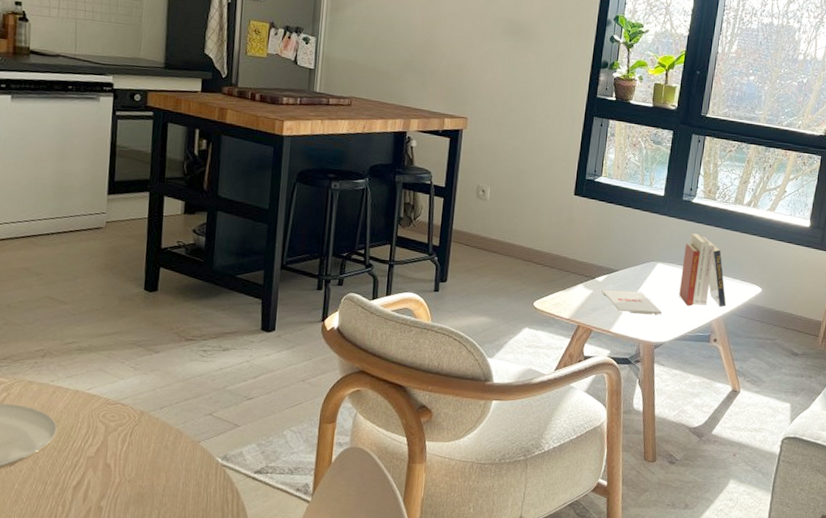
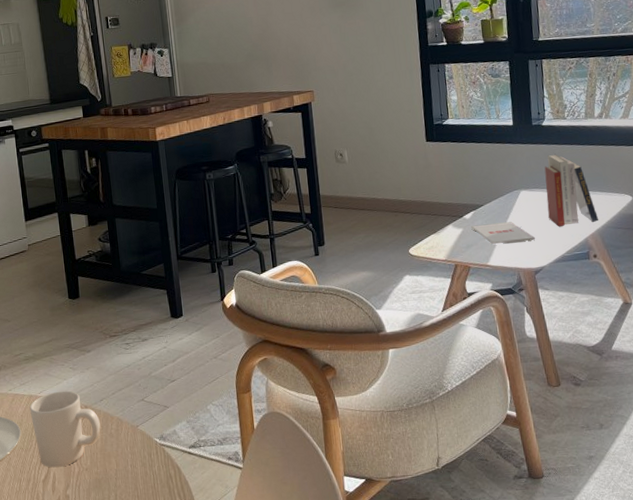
mug: none [72,390,156,475] -> present [29,390,101,468]

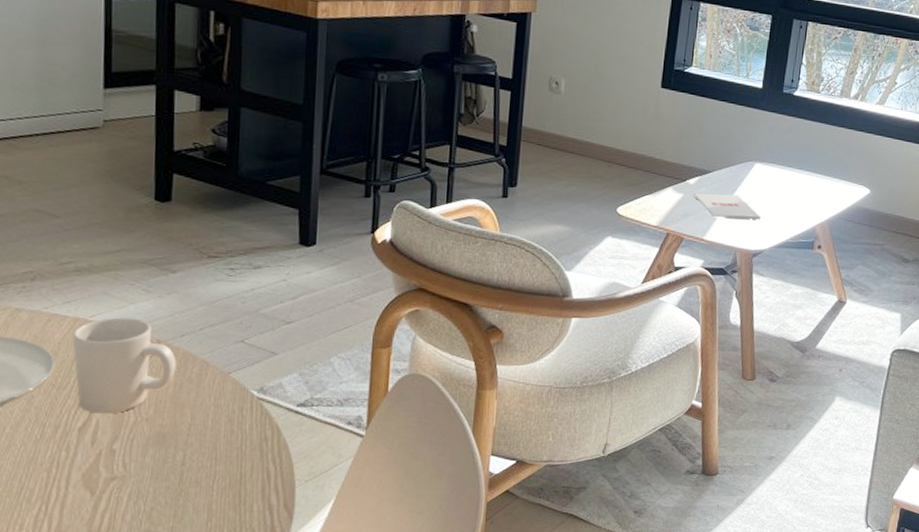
books: present [544,154,599,226] -> none [779,128,832,212]

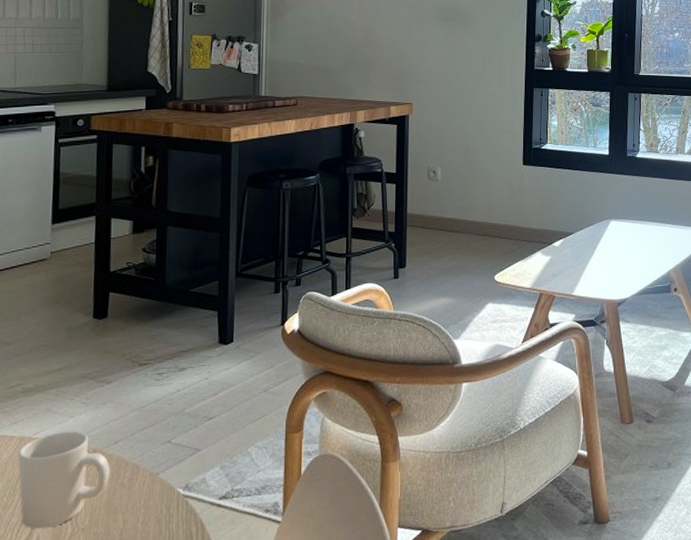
magazine: present [693,192,761,220] -> none [560,251,621,275]

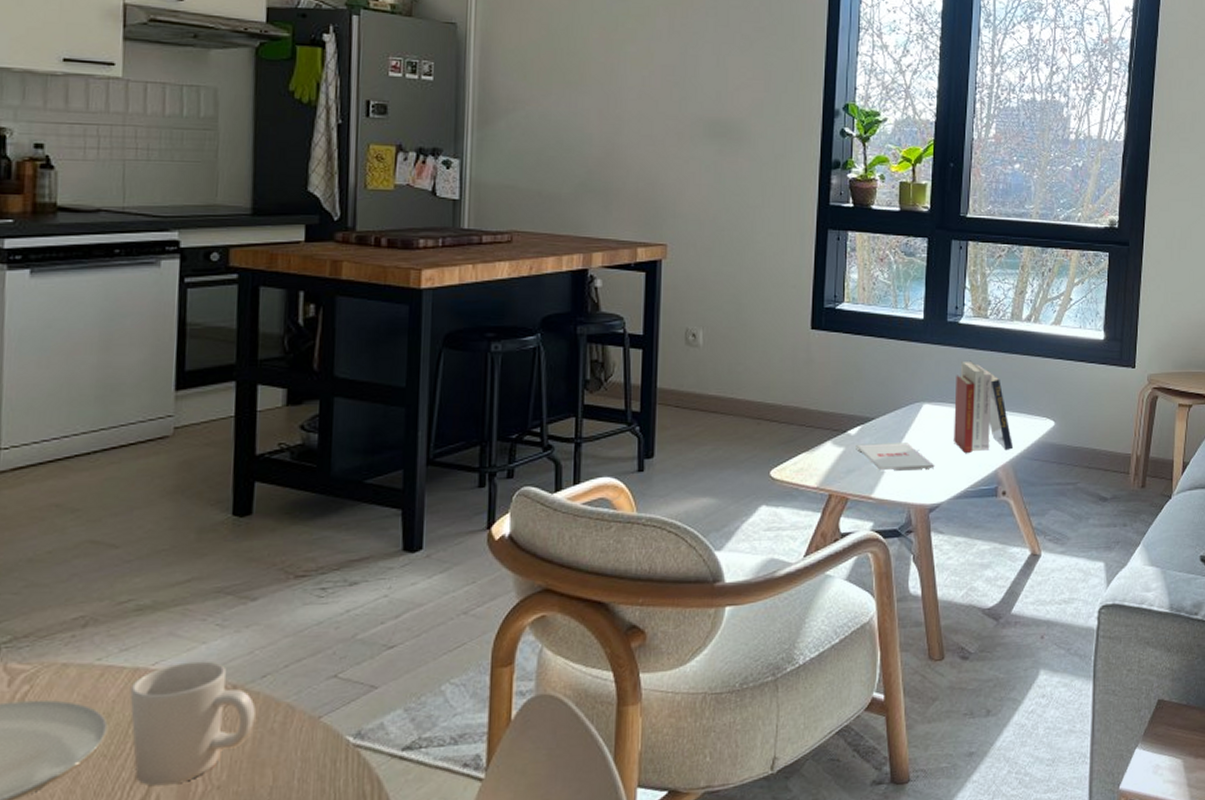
magazine: none [560,251,621,275] -> present [856,443,935,471]
books: none [634,186,682,258] -> present [954,360,1014,453]

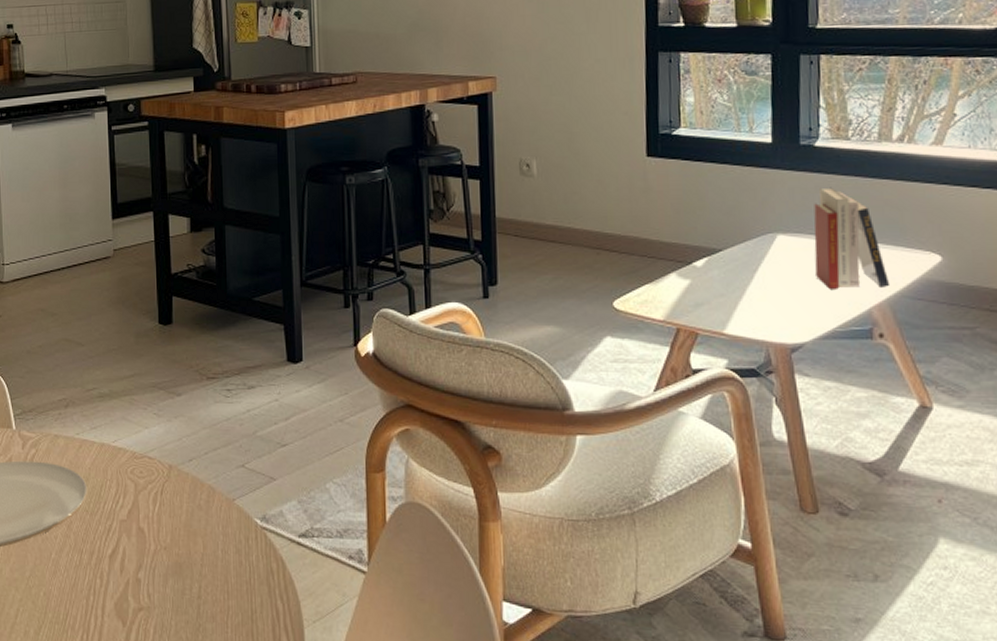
mug: present [129,661,256,787] -> none [99,442,187,541]
magazine: present [856,443,935,471] -> none [703,276,795,306]

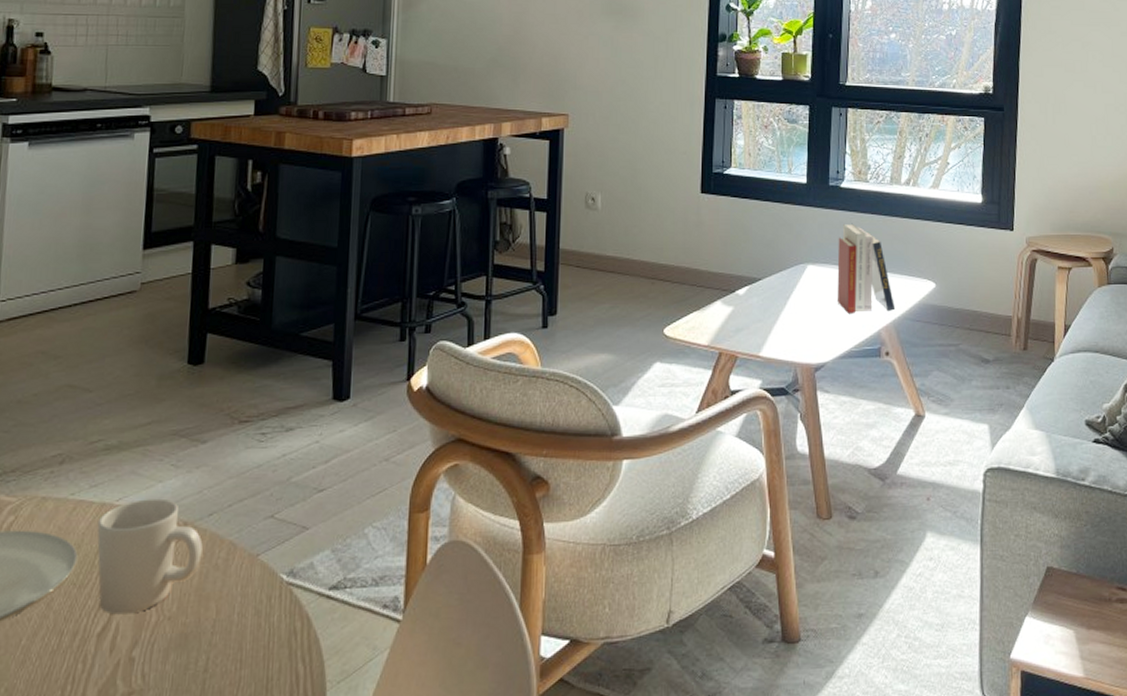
mug: none [99,442,187,541] -> present [97,498,203,615]

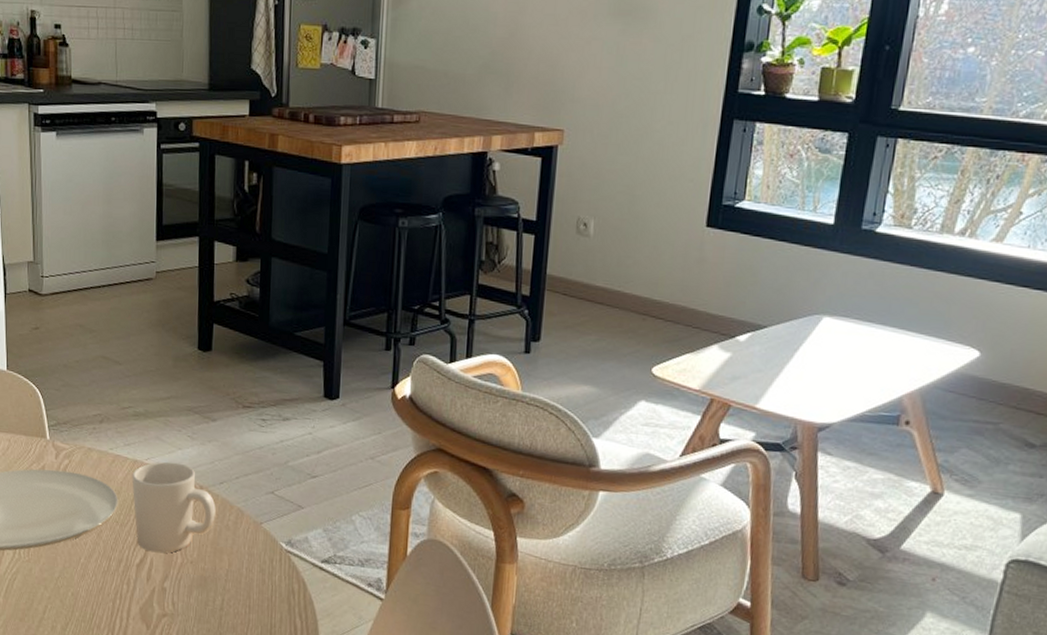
books: present [837,223,896,313] -> none [854,273,926,379]

